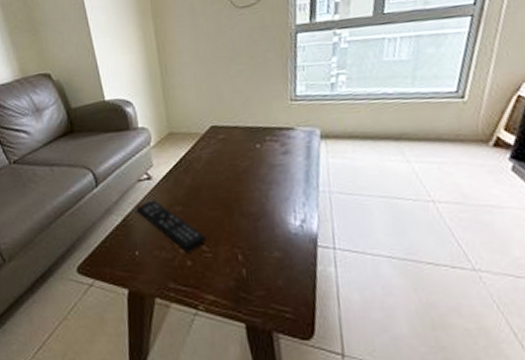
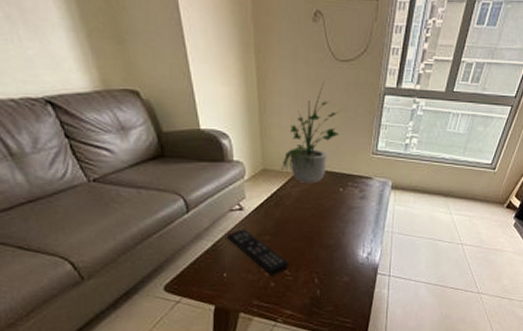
potted plant: none [188,31,249,144] -> present [281,81,340,184]

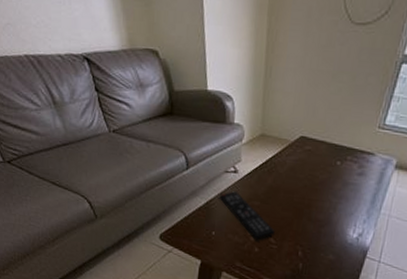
potted plant: present [281,81,340,184] -> none [279,45,348,154]

